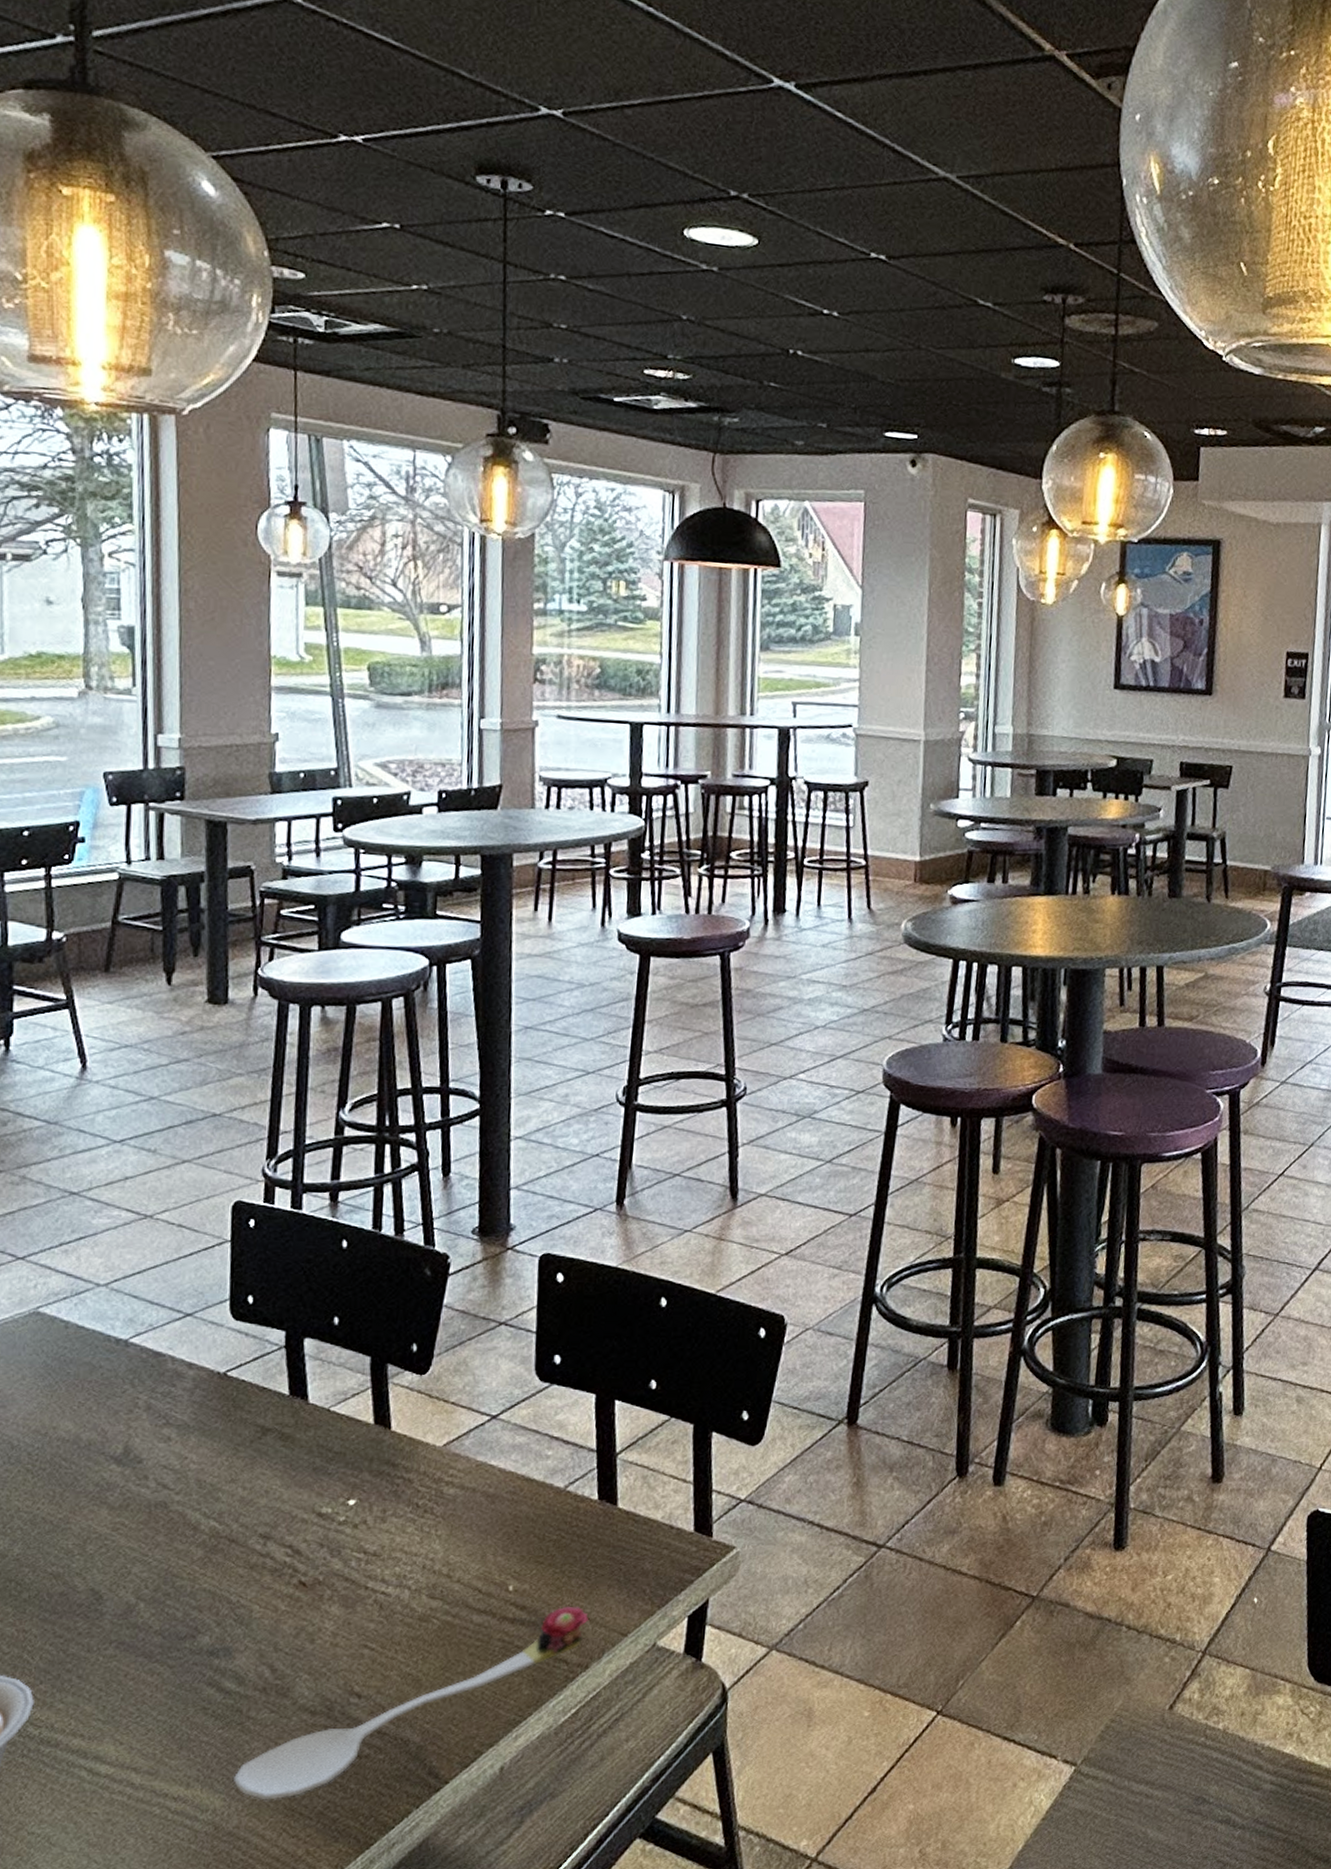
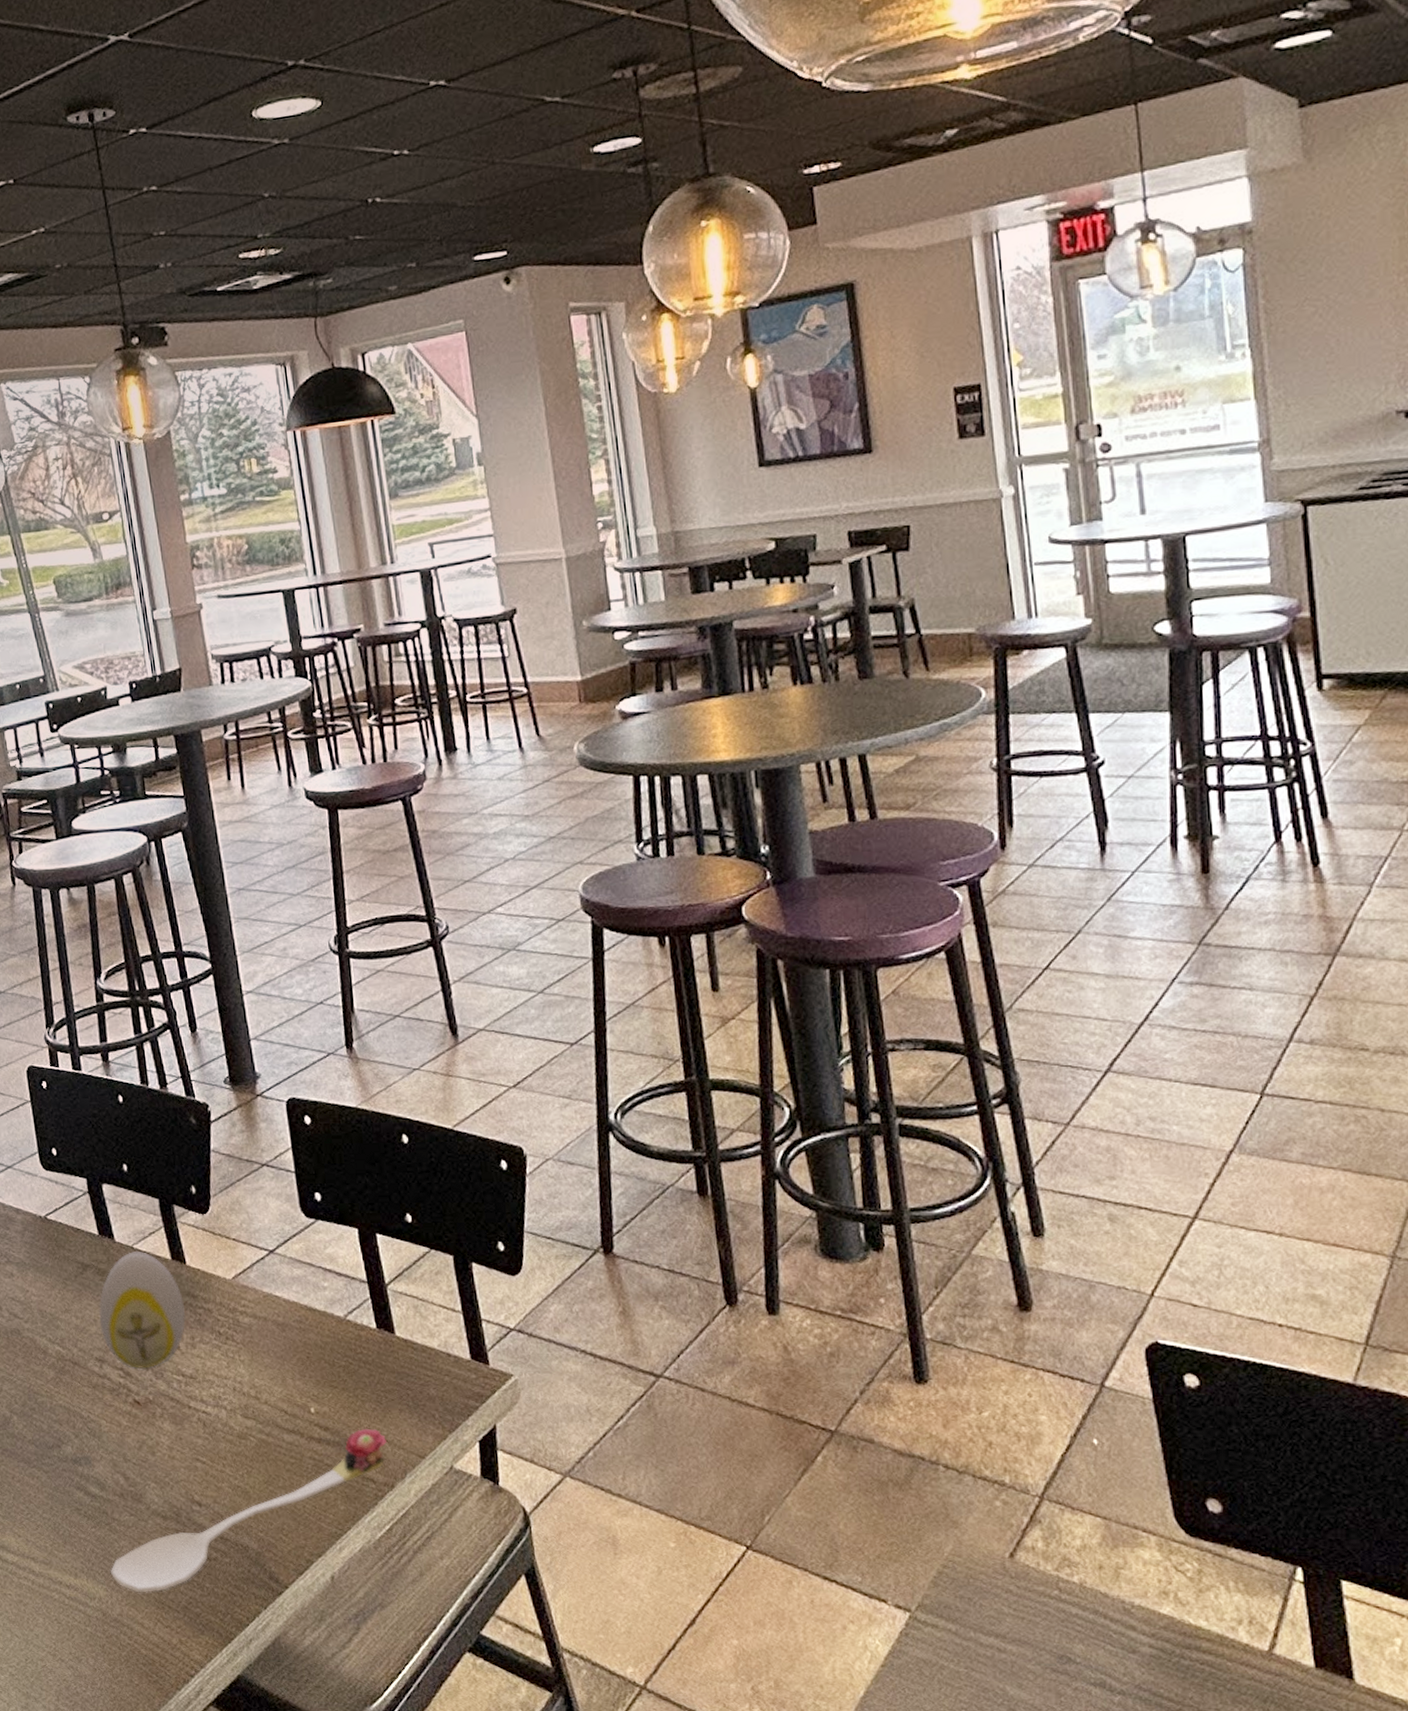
decorative egg: none [272,1413,381,1546] -> present [98,1250,186,1369]

